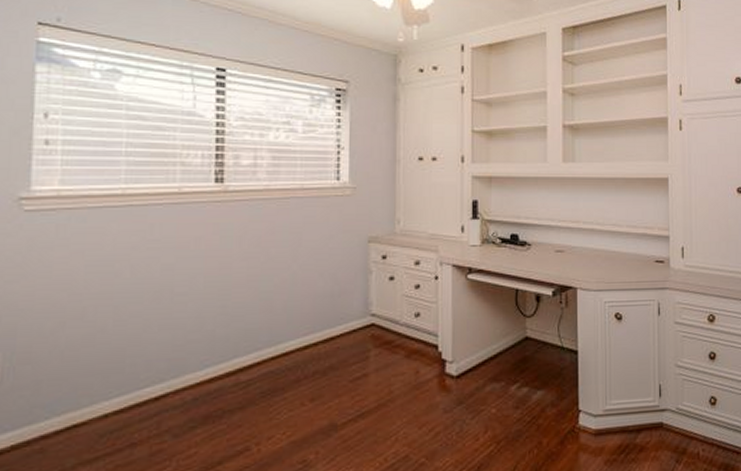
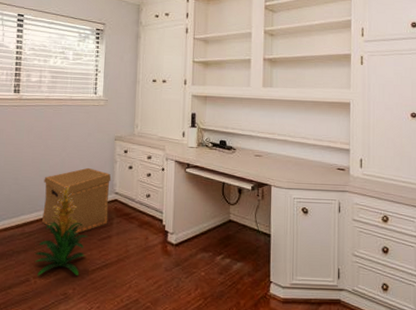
indoor plant: none [256,309,335,441] -> present [34,185,89,276]
cardboard box: none [266,282,365,380] -> present [42,167,111,235]

